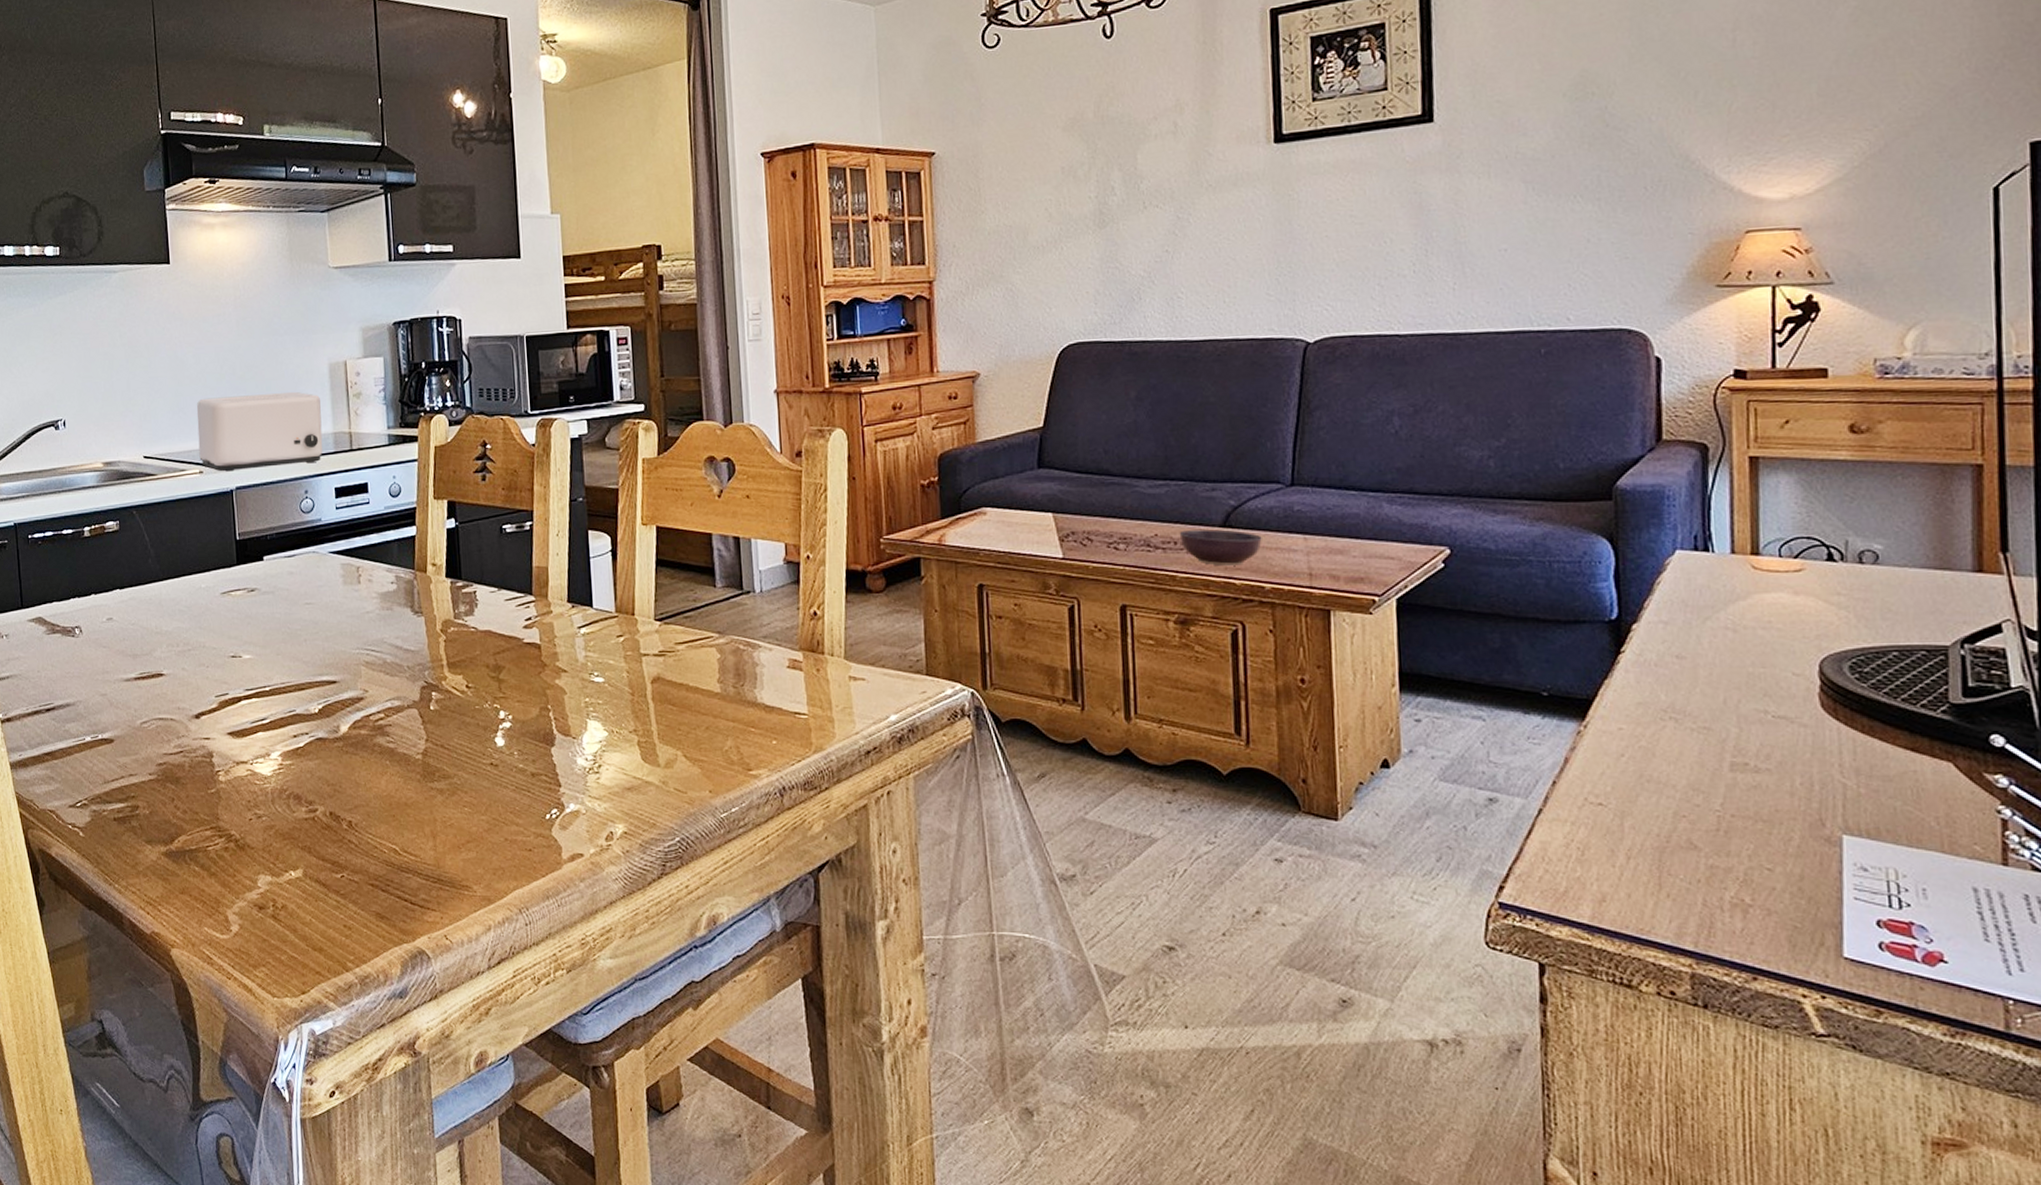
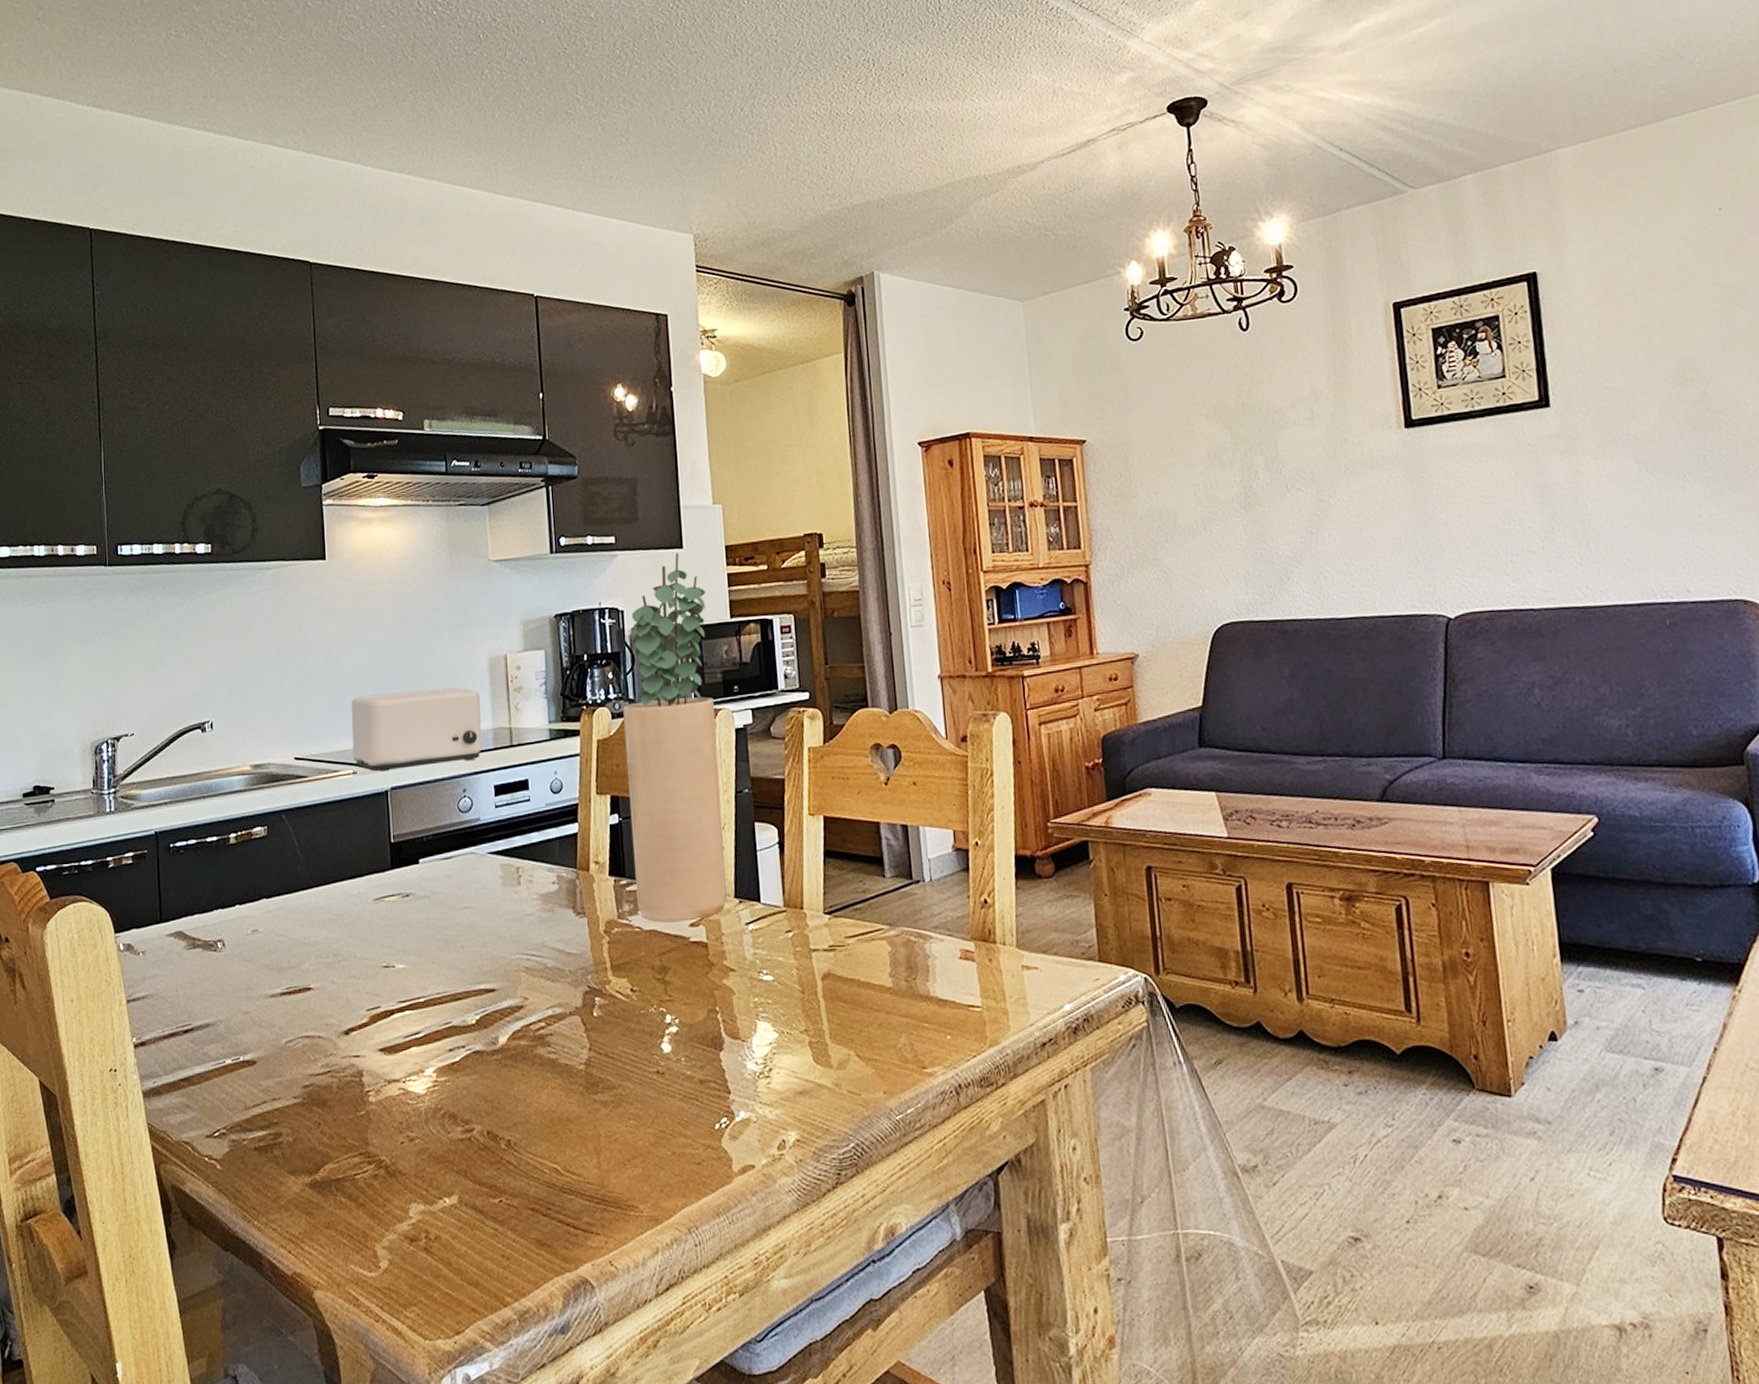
vase: none [460,262,560,624] -> present [623,553,727,923]
bowl: present [1179,529,1262,566] -> none [1339,804,1419,841]

